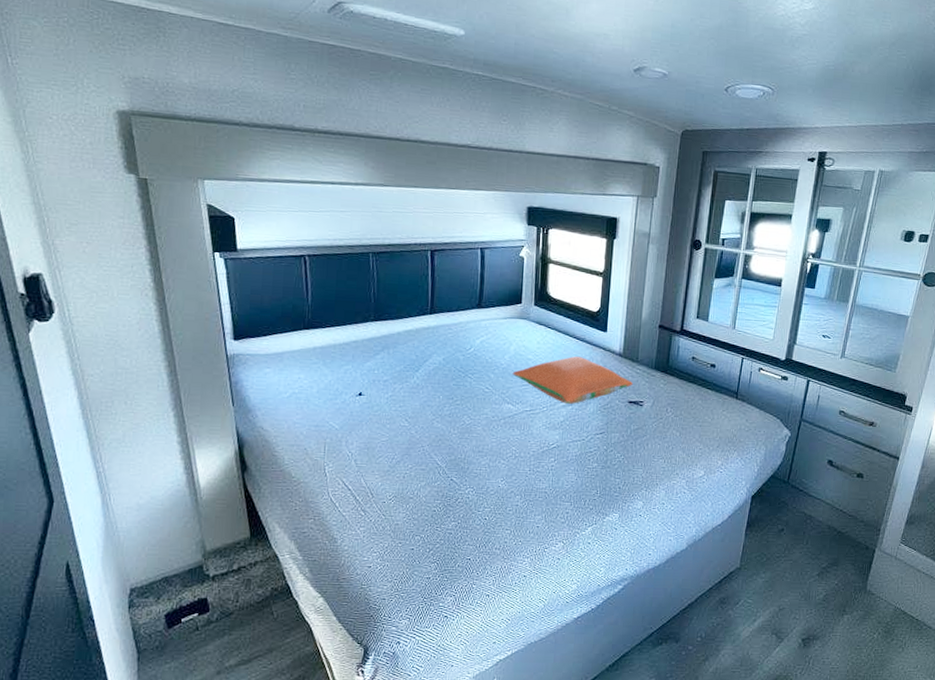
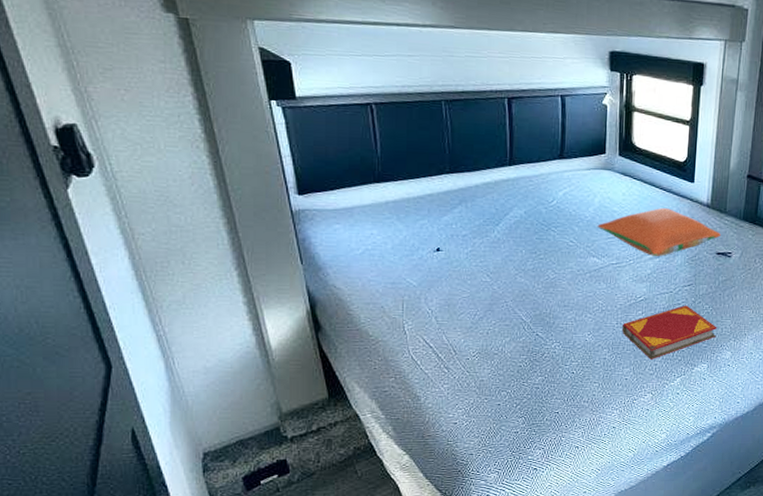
hardback book: none [535,453,629,509] -> present [622,305,717,361]

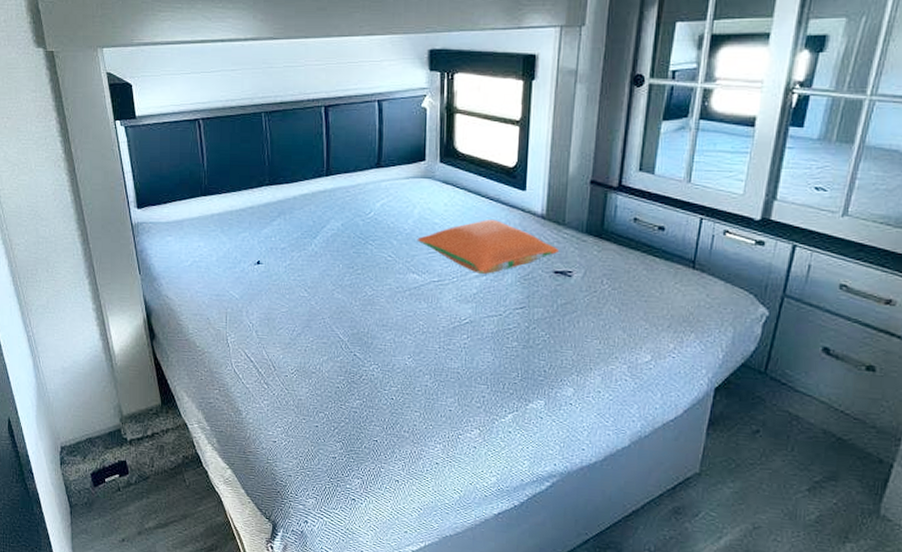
hardback book: present [622,305,717,361] -> none [445,330,556,392]

